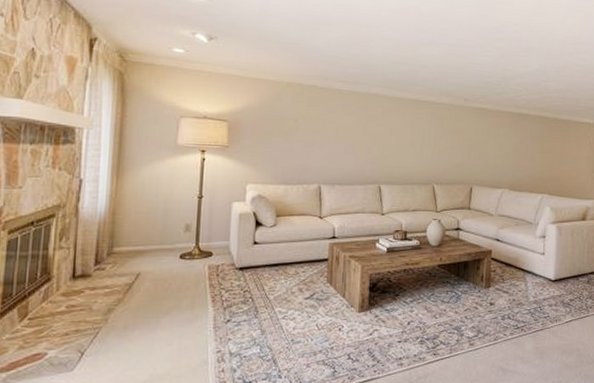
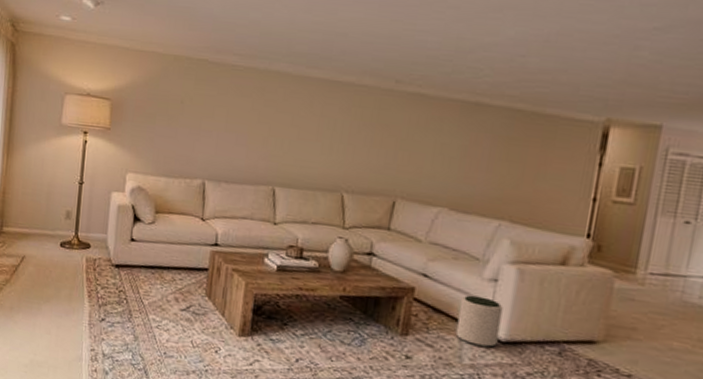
plant pot: none [522,250,551,286] -> present [455,295,503,347]

